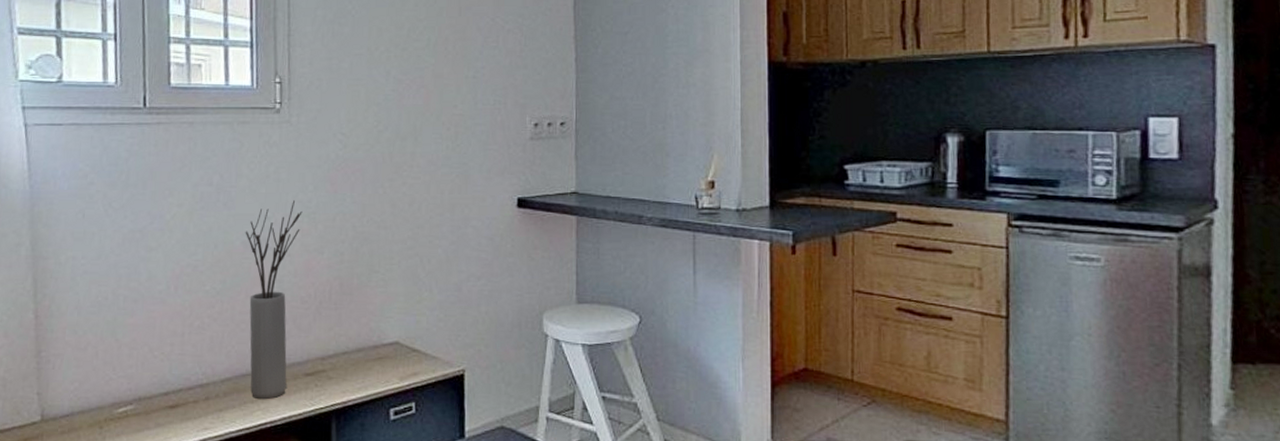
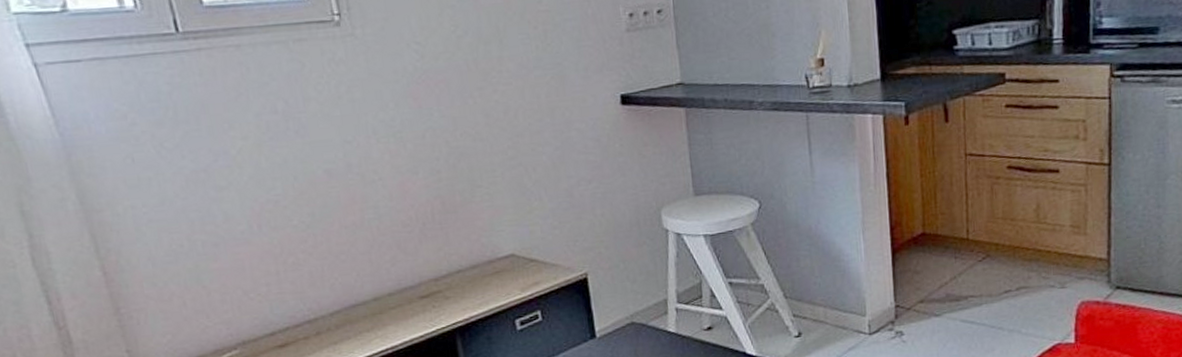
vase: present [245,200,302,400] -> none [325,120,402,328]

